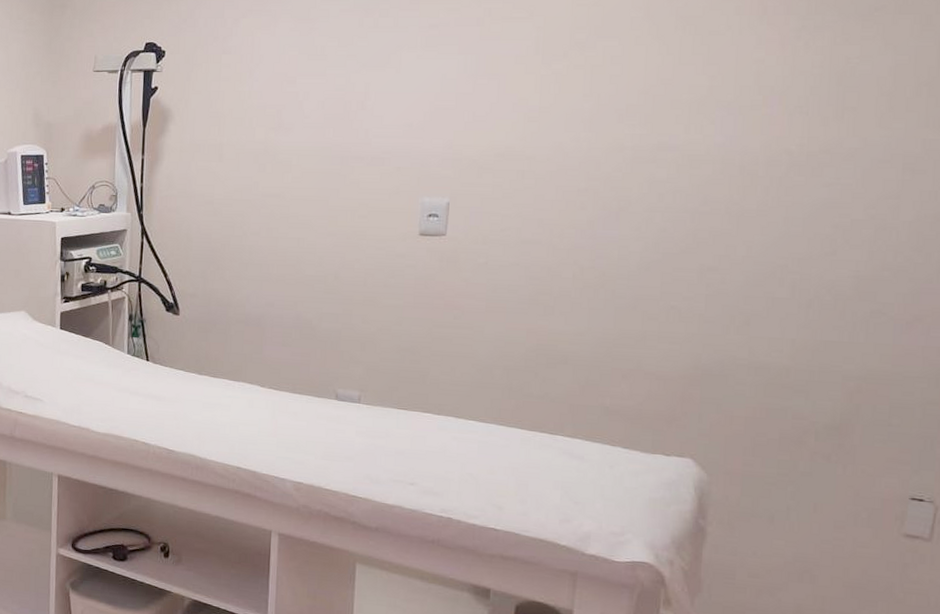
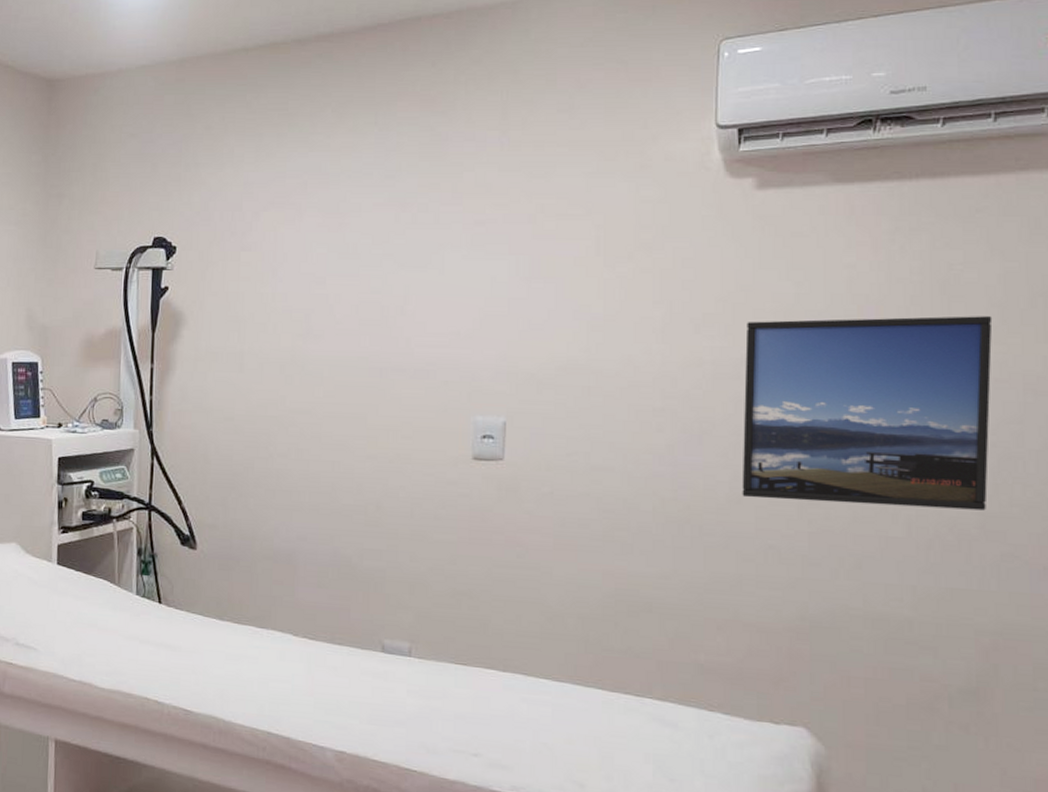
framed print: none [650,104,881,274] -> present [742,316,993,511]

